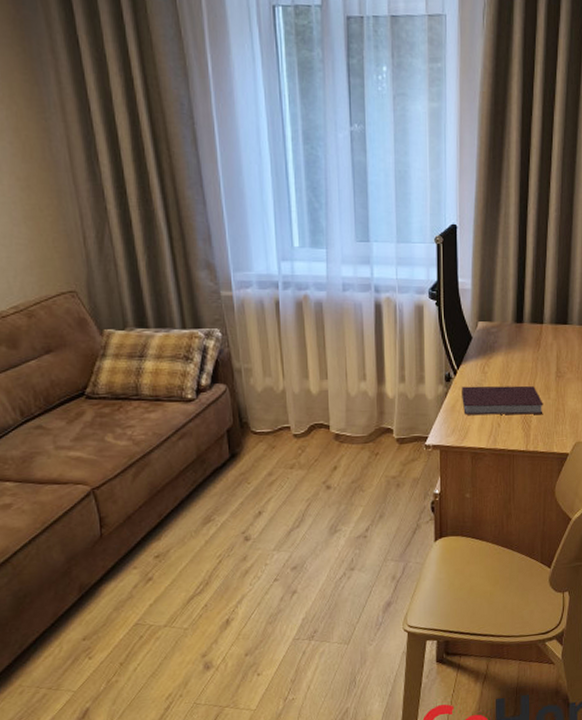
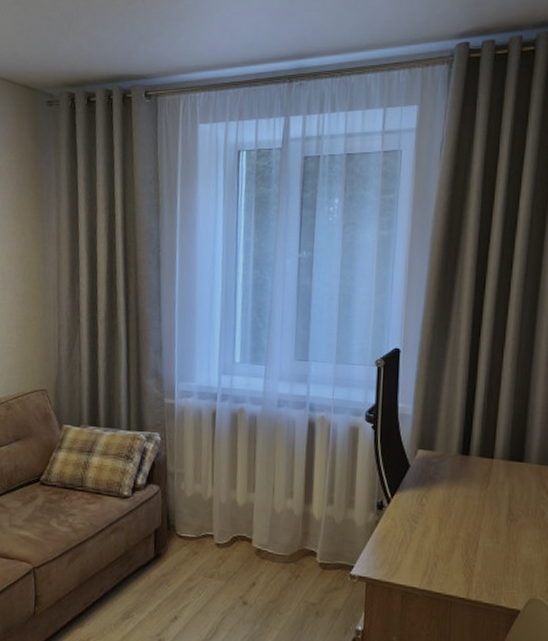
notebook: present [462,385,543,415] -> none [394,517,490,559]

